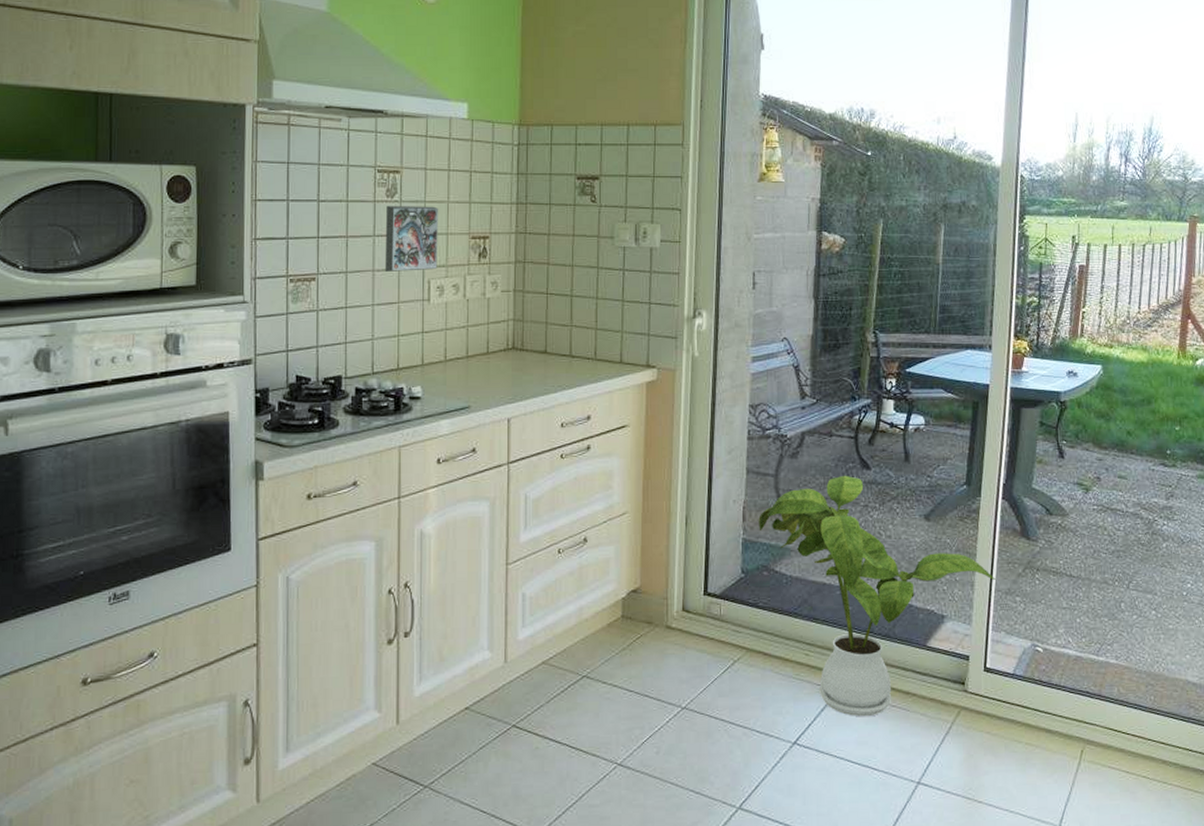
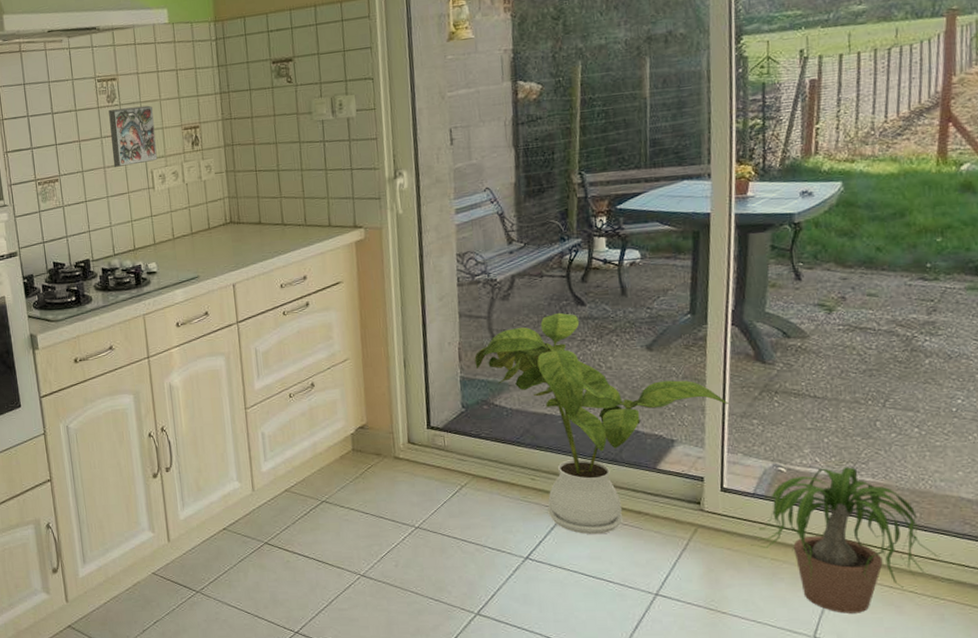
potted plant: none [1010,648,1180,801] -> present [753,467,953,613]

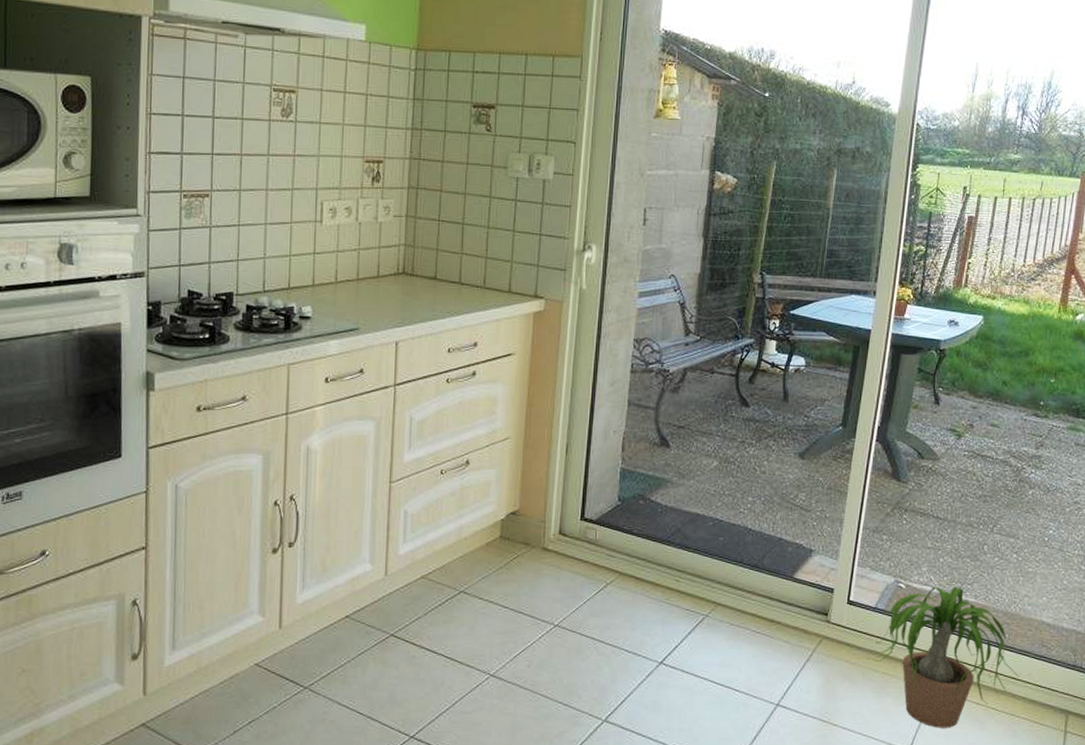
decorative tile: present [109,105,158,167] -> none [278,124,333,192]
house plant: present [474,312,729,535] -> none [637,411,864,642]

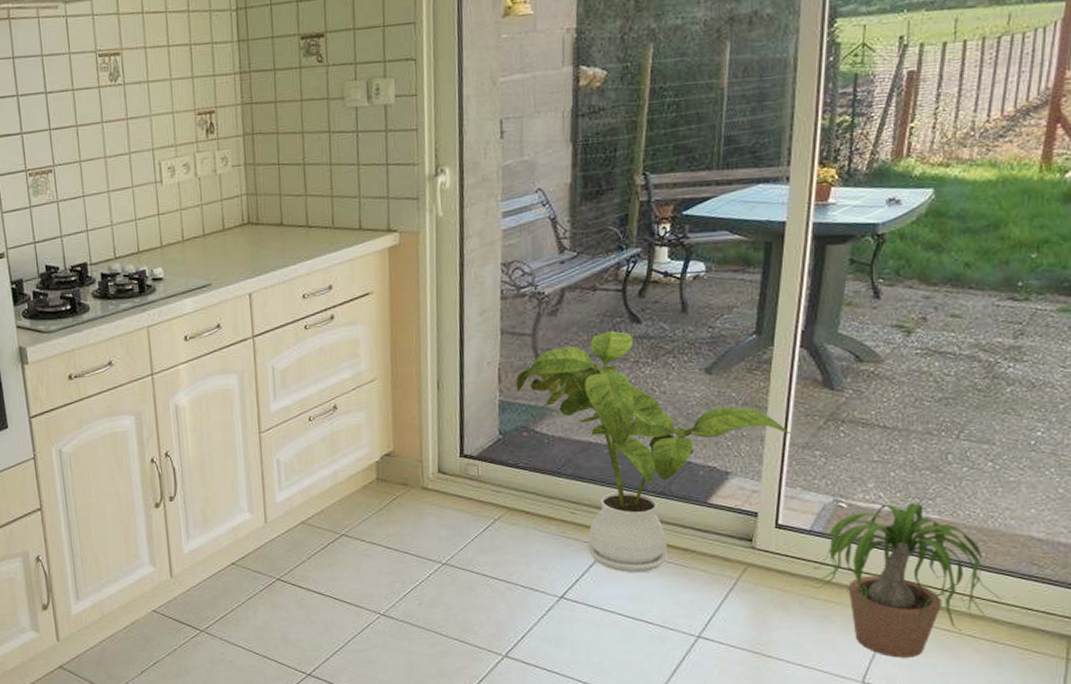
house plant: none [637,411,864,642] -> present [515,330,790,573]

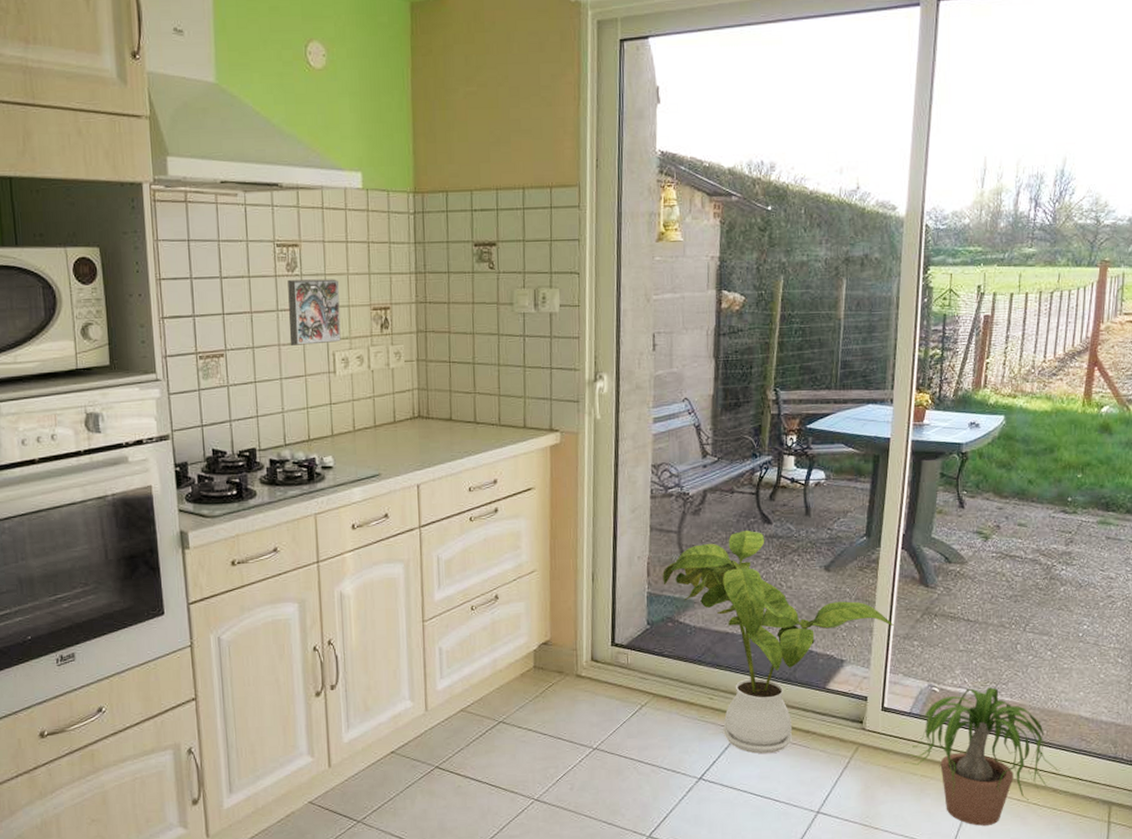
decorative tile: none [111,85,167,157] -> present [288,279,341,346]

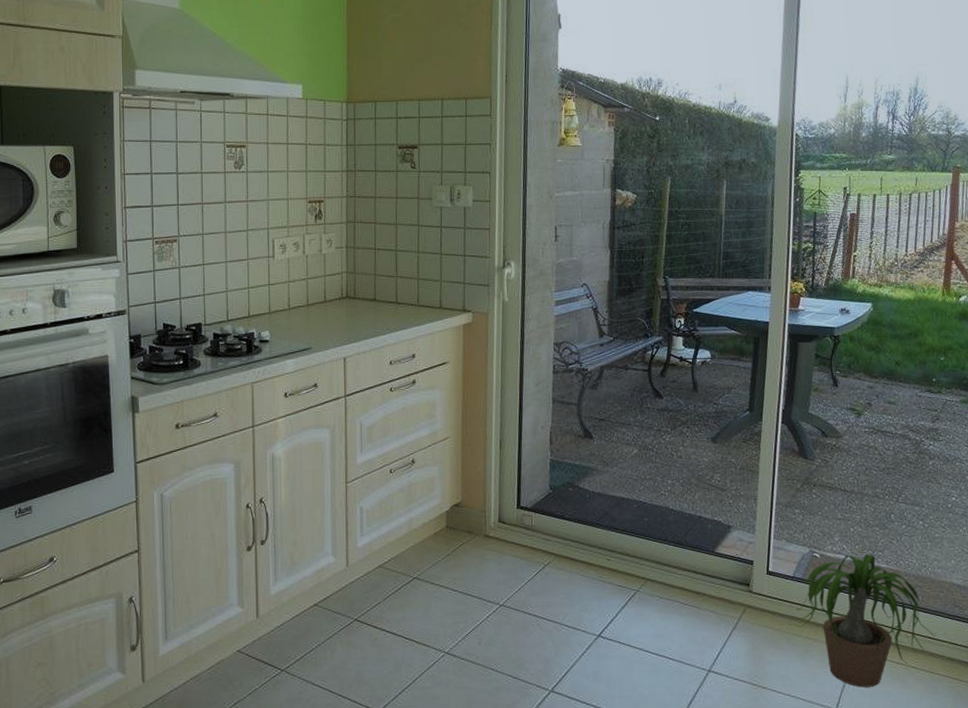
decorative tile: present [288,279,341,346] -> none [235,175,280,233]
house plant: present [662,530,894,754] -> none [564,403,776,614]

